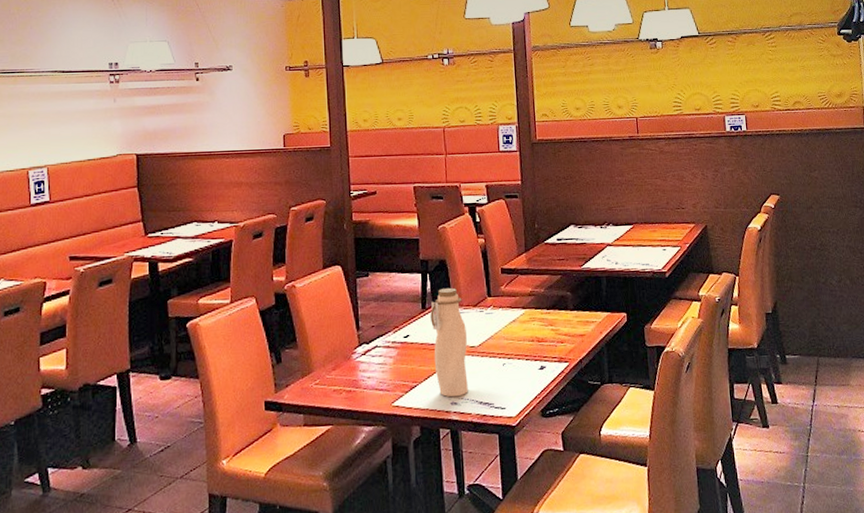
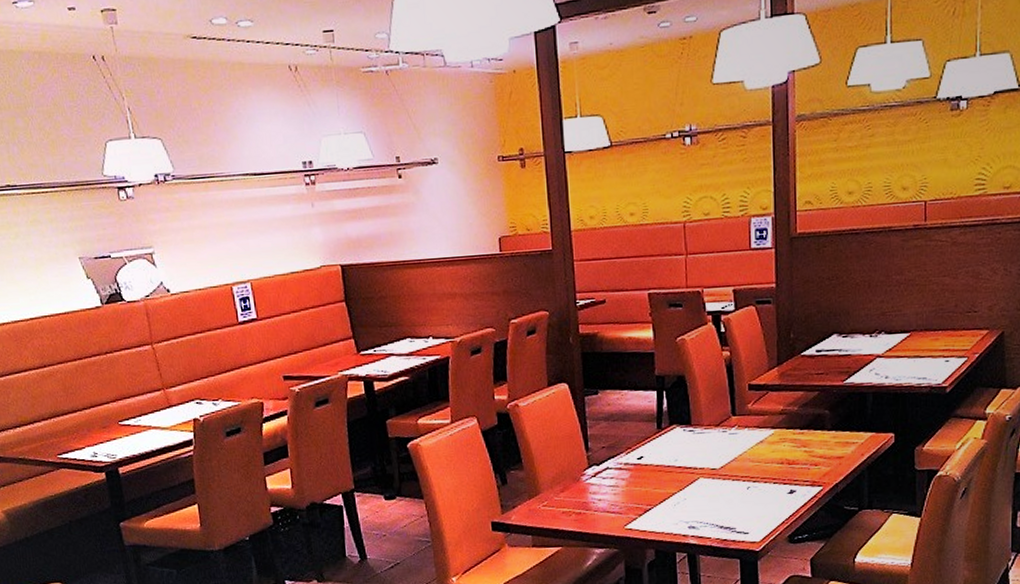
water bottle: present [430,287,468,397] -> none [667,406,708,520]

